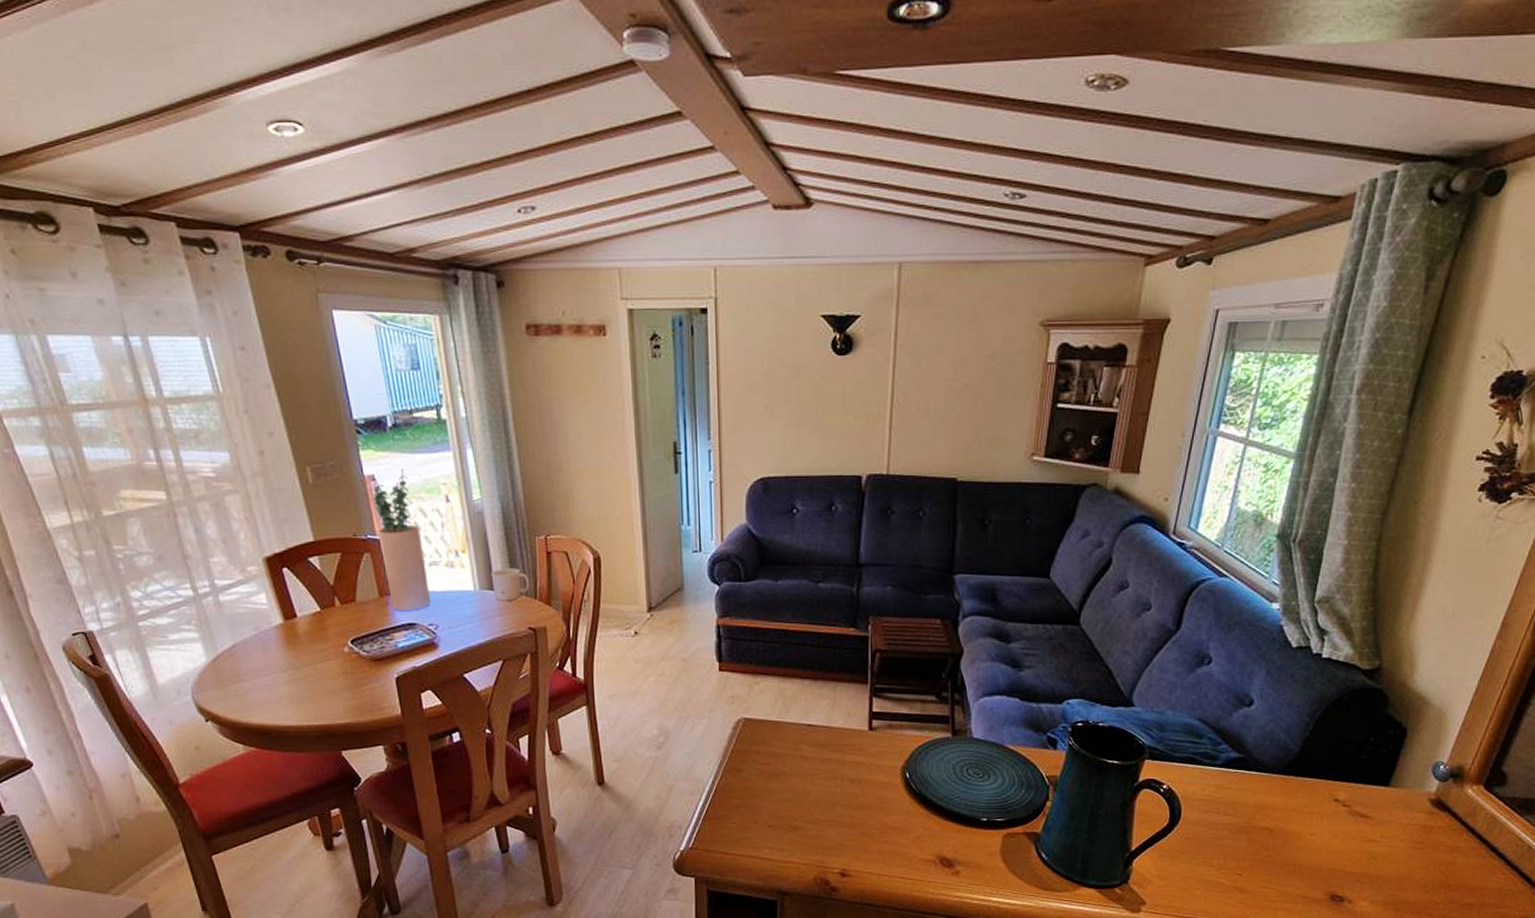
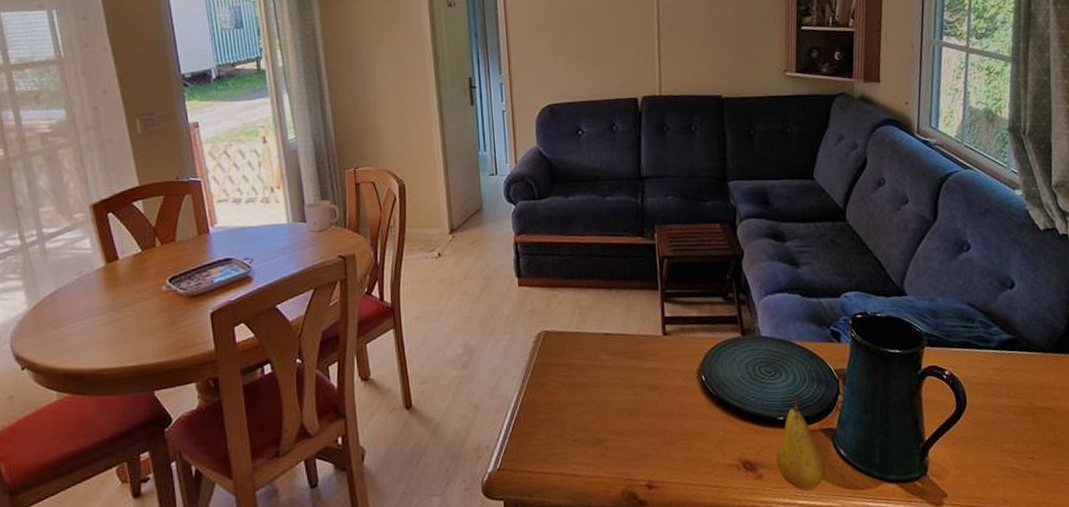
vase: present [373,469,431,612] -> none [196,115,247,248]
fruit: none [975,797,1024,888] -> present [776,394,826,490]

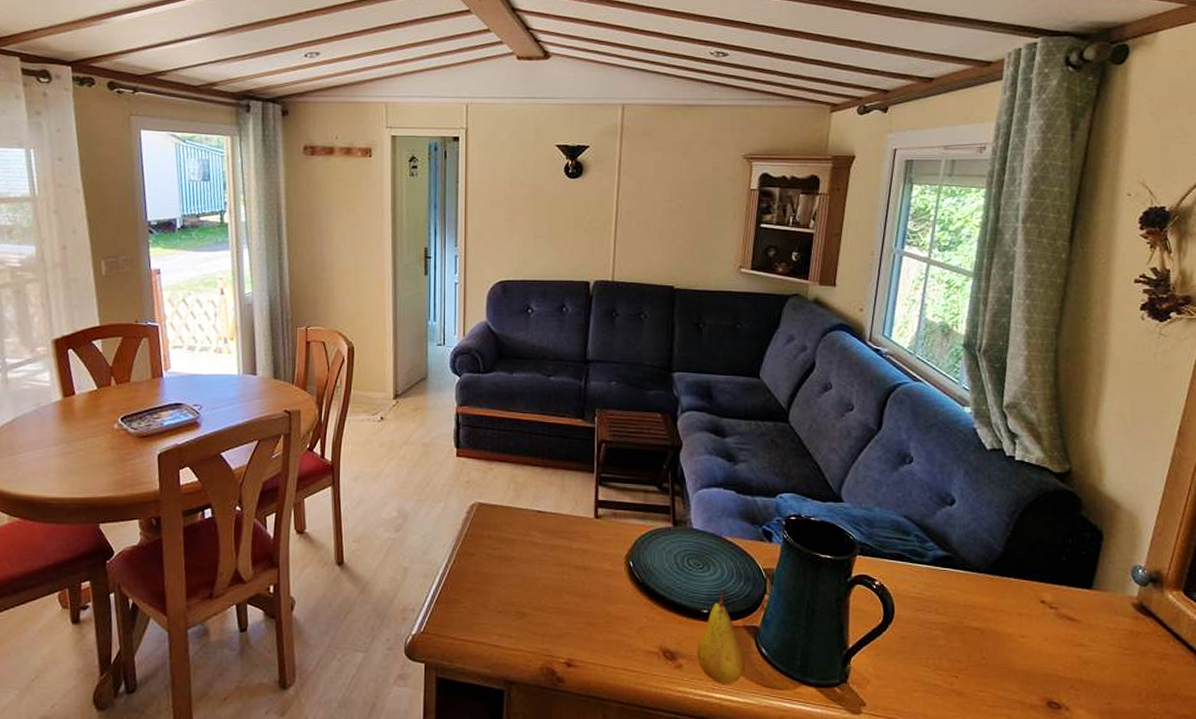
mug: present [303,200,340,232] -> none [254,355,289,385]

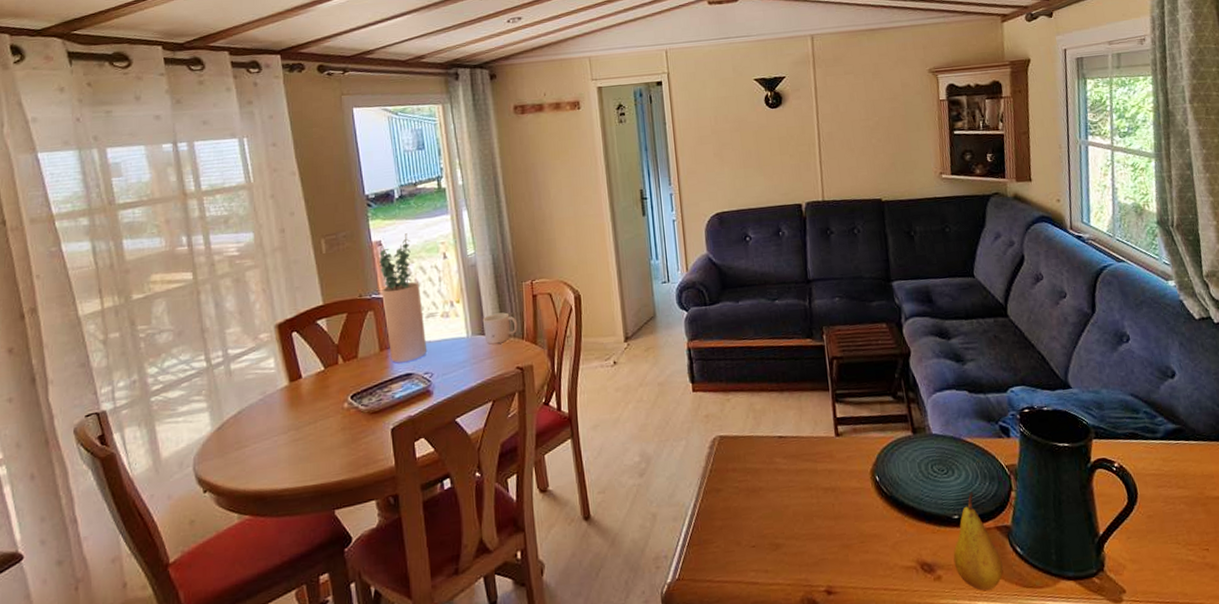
vase: none [157,264,198,392] -> present [379,233,428,364]
mug: none [254,355,289,385] -> present [482,312,518,345]

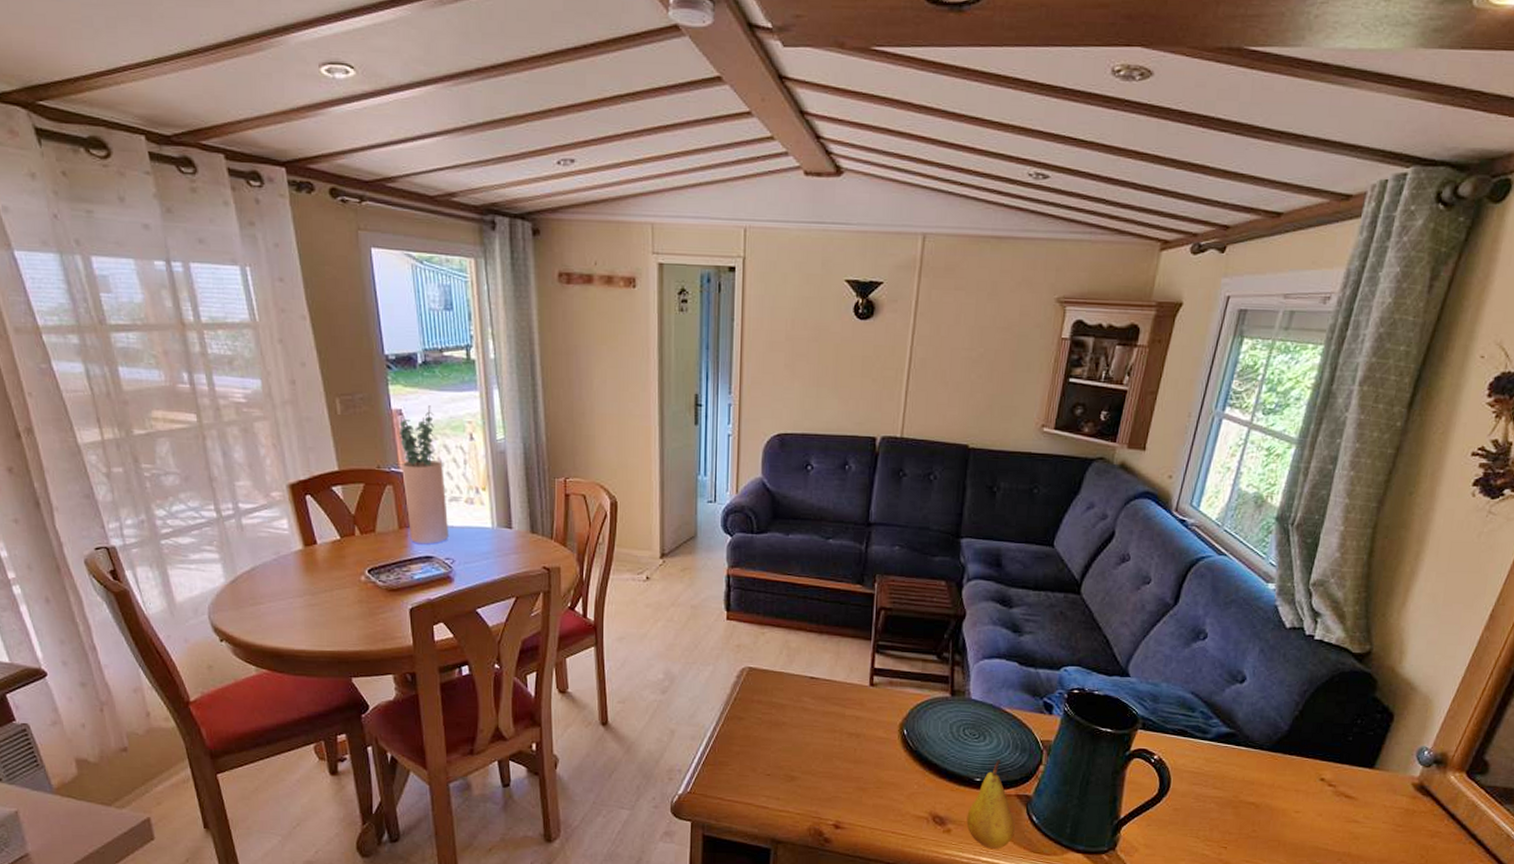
mug: present [482,312,518,345] -> none [509,507,547,540]

